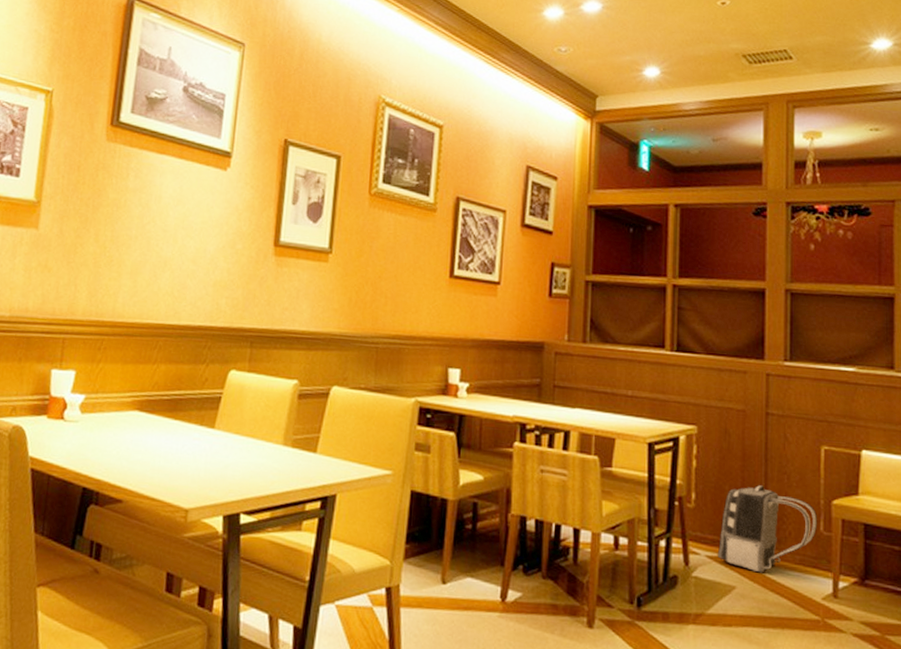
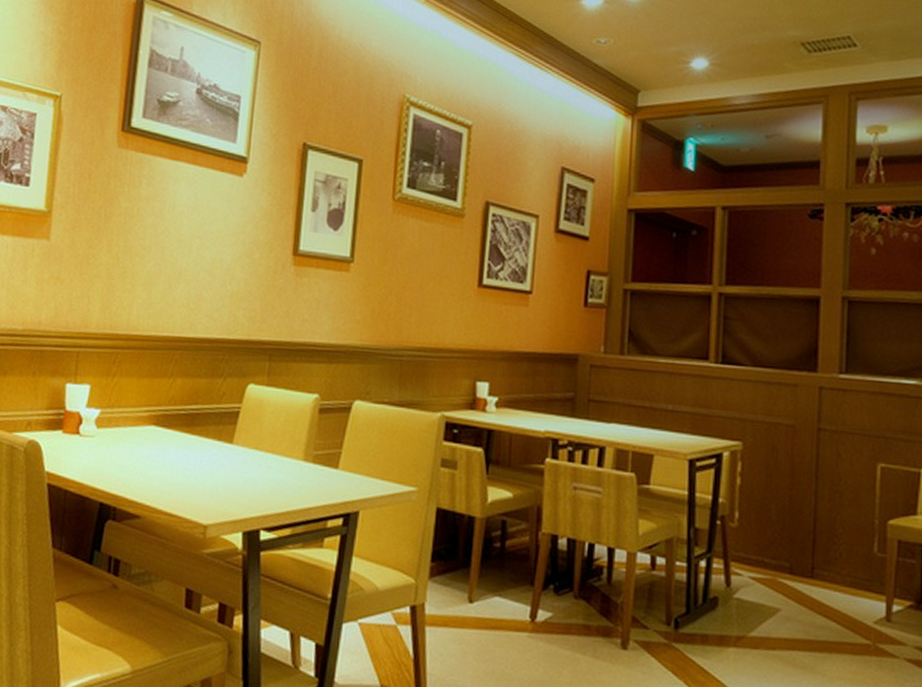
backpack: present [717,485,818,573] -> none [761,504,872,596]

